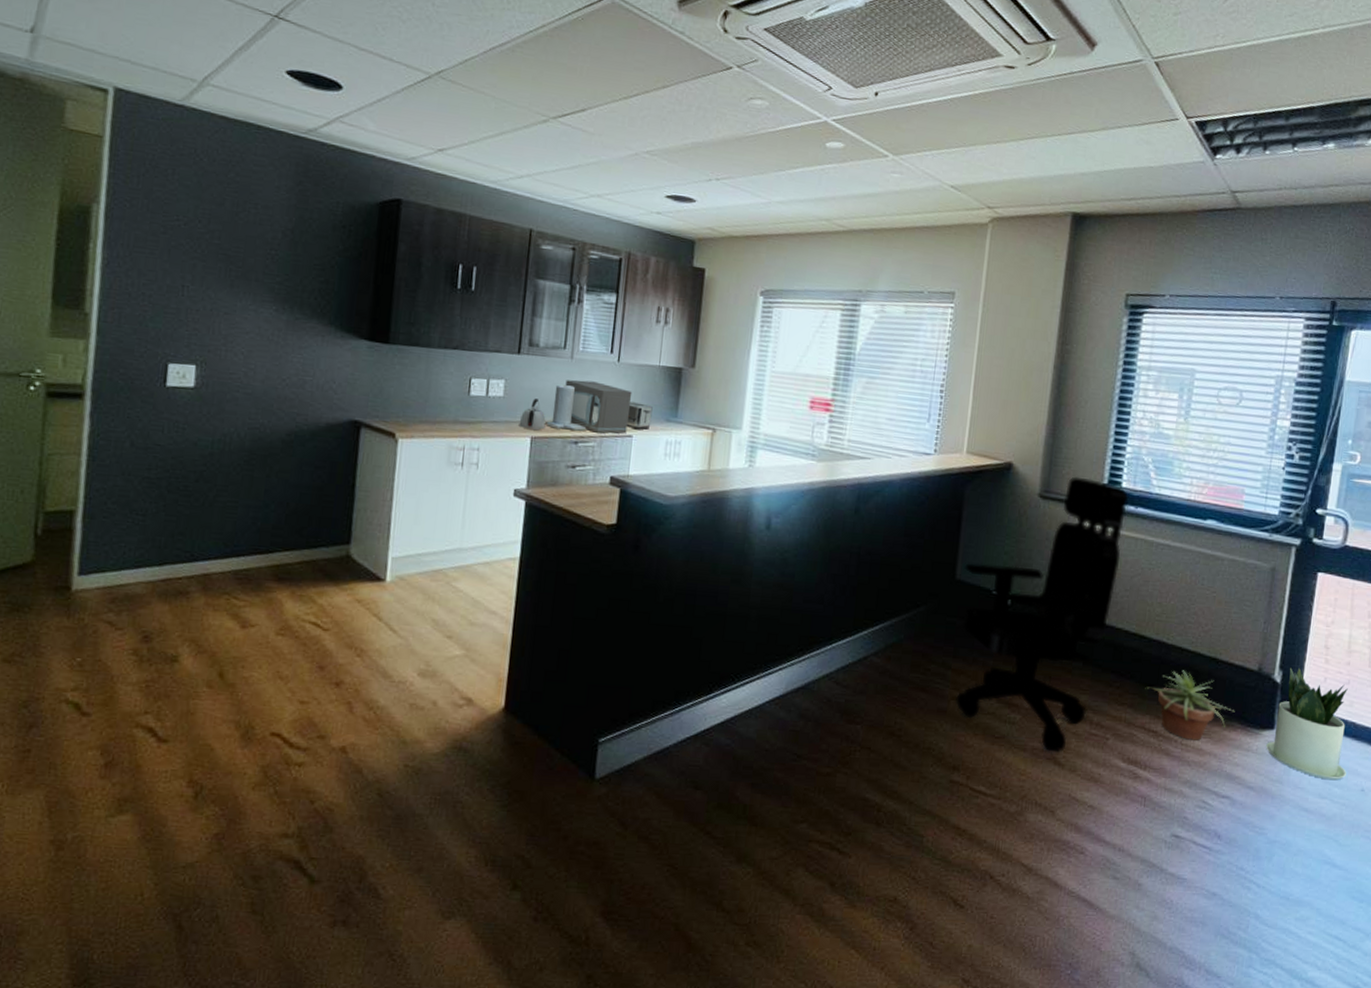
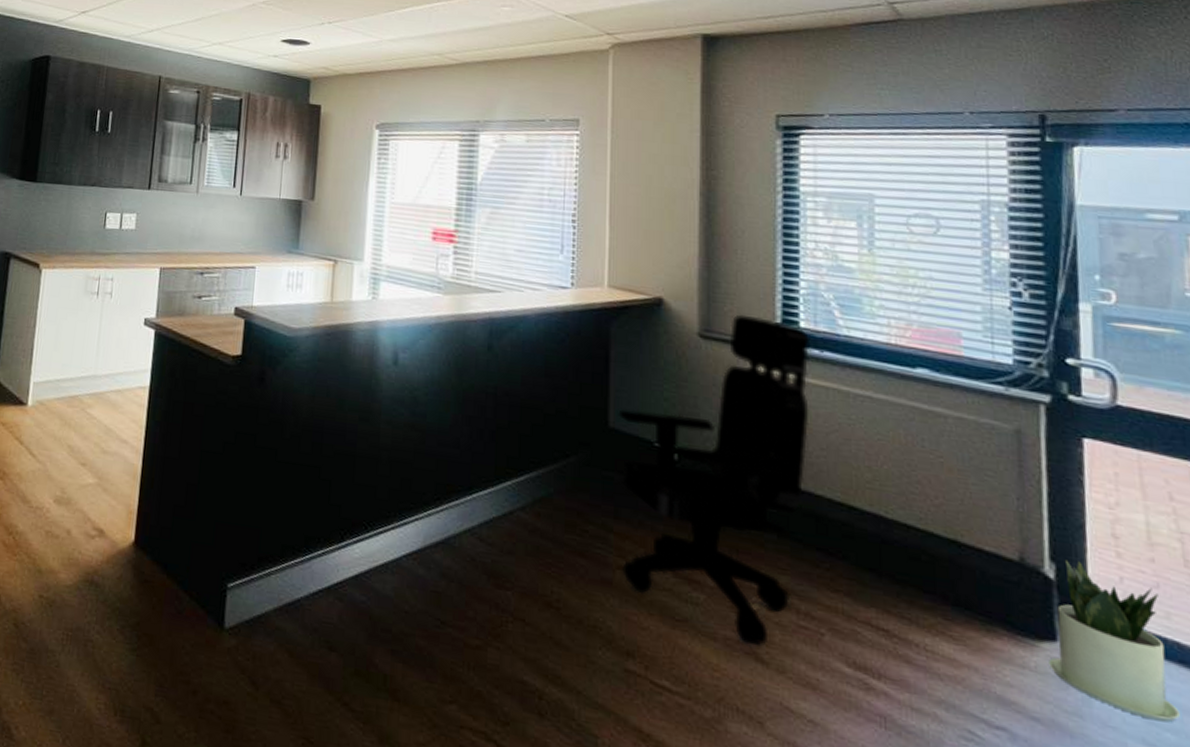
kettle: present [518,399,546,431] -> none [149,231,174,262]
paper towel: present [547,384,587,431] -> none [174,217,212,263]
microwave: present [565,379,632,434] -> none [191,213,255,265]
toaster: present [626,400,653,430] -> none [249,232,274,262]
potted plant: present [1145,670,1235,741] -> none [864,553,995,648]

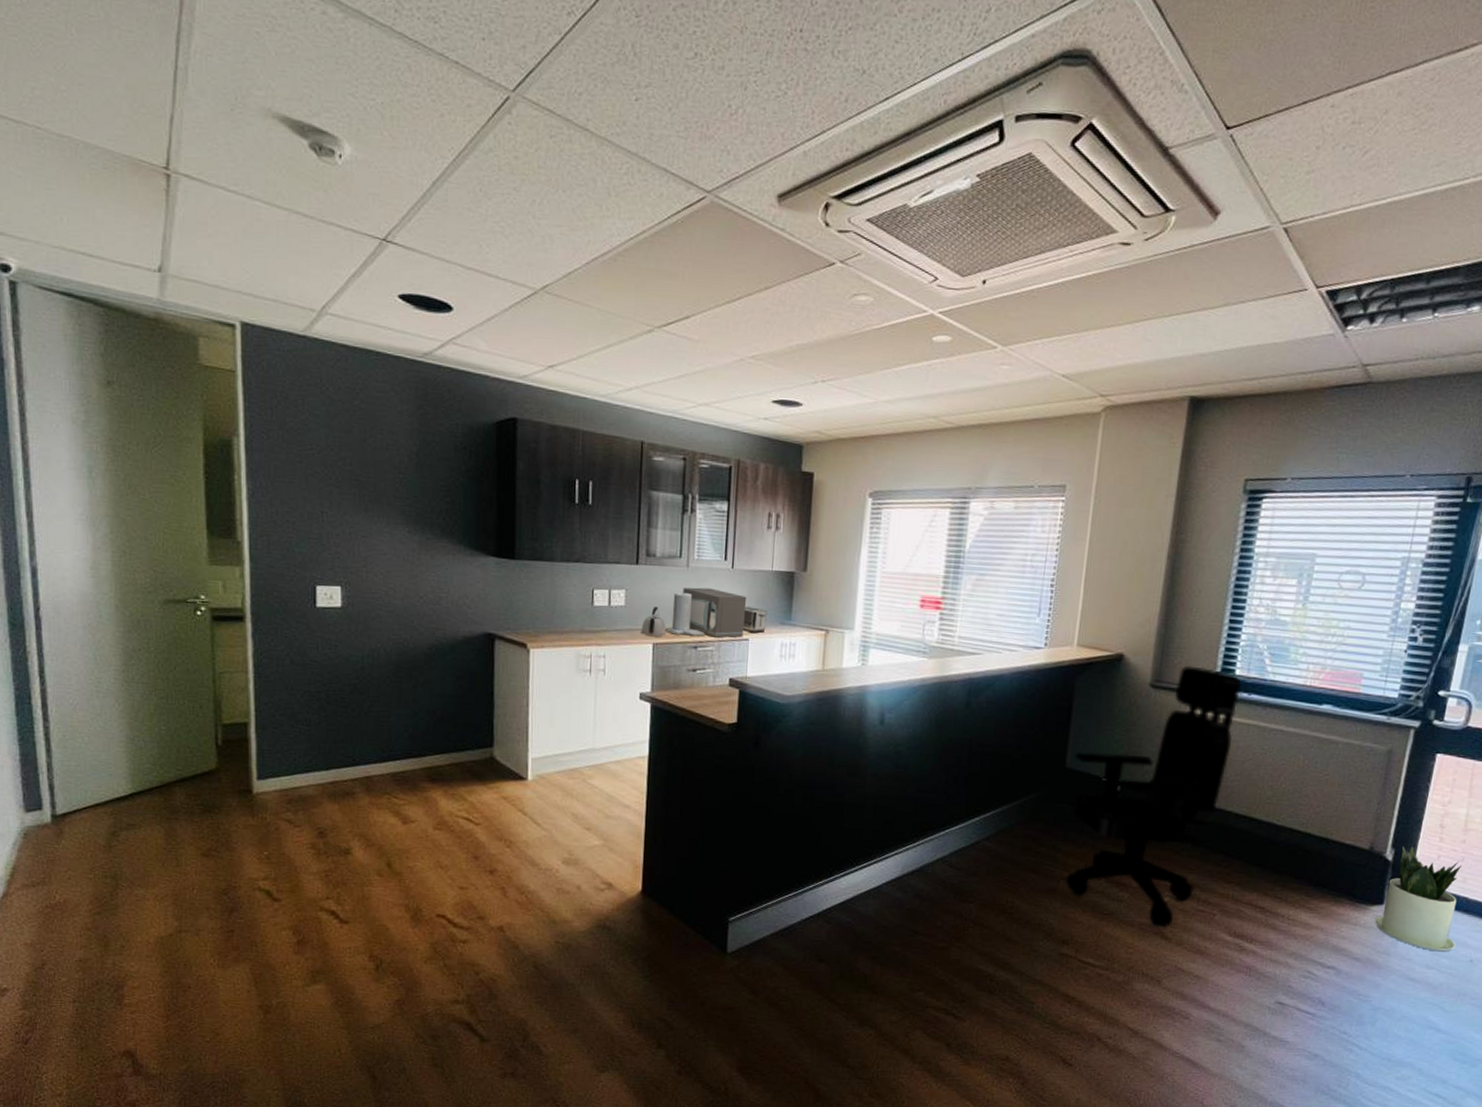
kettle: none [149,231,174,262] -> present [641,607,666,637]
paper towel: none [174,217,212,263] -> present [667,592,705,636]
microwave: none [191,213,255,265] -> present [683,587,747,639]
toaster: none [249,232,274,262] -> present [742,605,767,634]

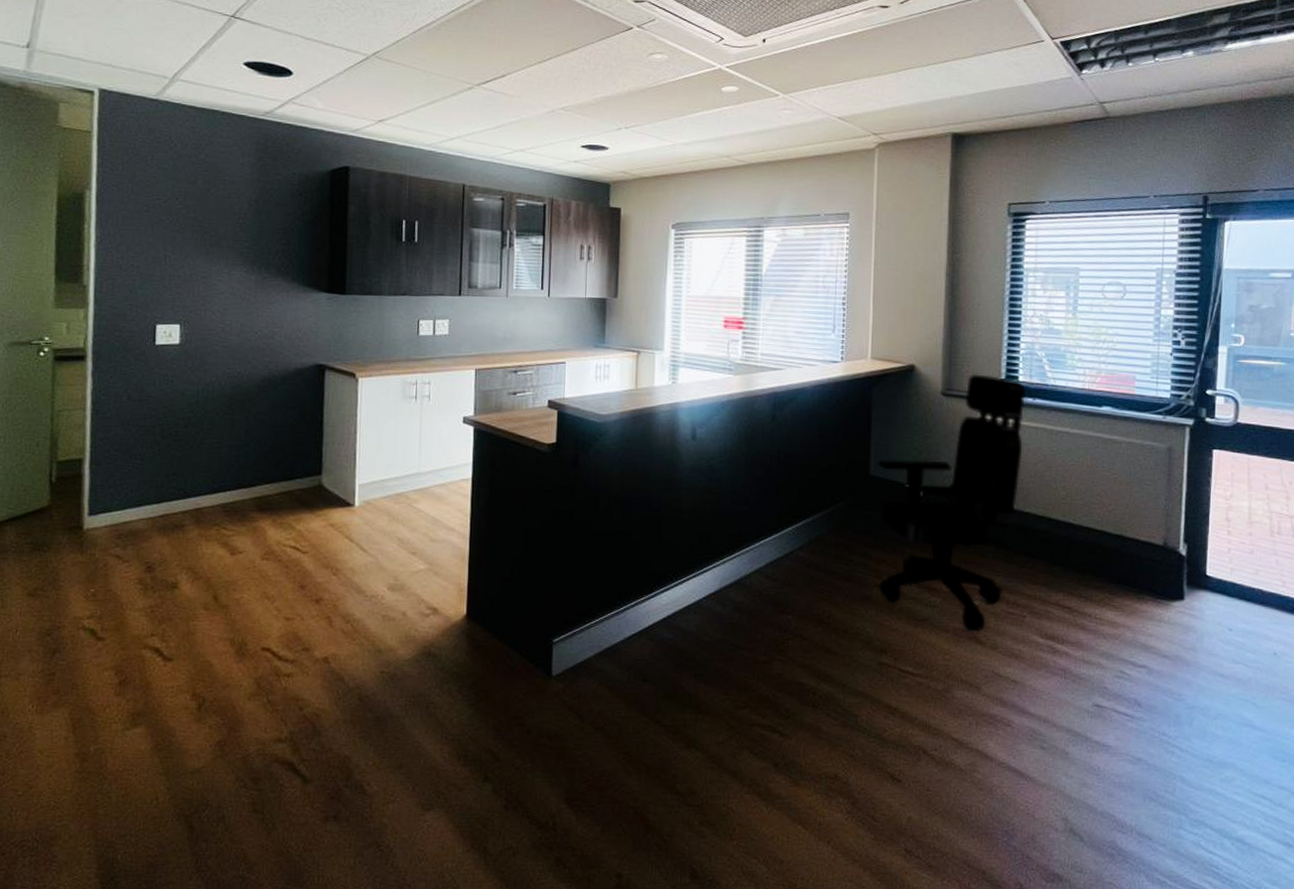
kettle: present [641,607,666,637] -> none [463,334,488,363]
paper towel: present [667,592,705,636] -> none [488,320,524,361]
microwave: present [683,587,747,639] -> none [503,315,563,363]
toaster: present [742,605,767,634] -> none [559,331,582,357]
planter: present [1374,846,1462,952] -> none [1177,540,1258,646]

